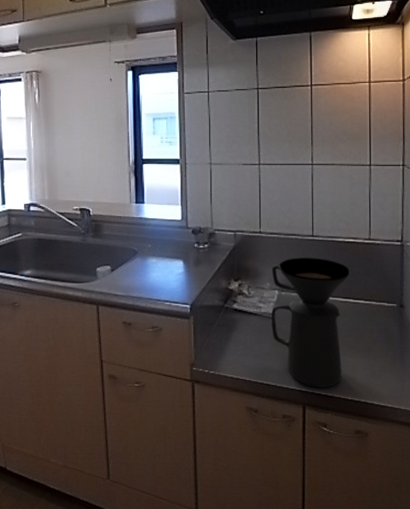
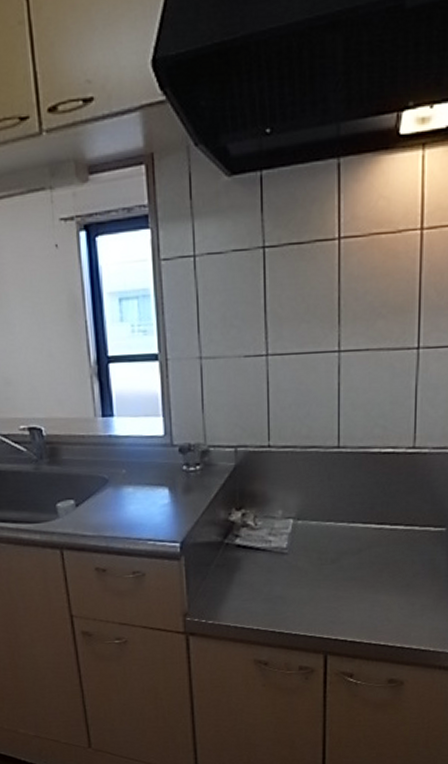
coffee maker: present [271,257,350,388] -> none [284,475,387,633]

